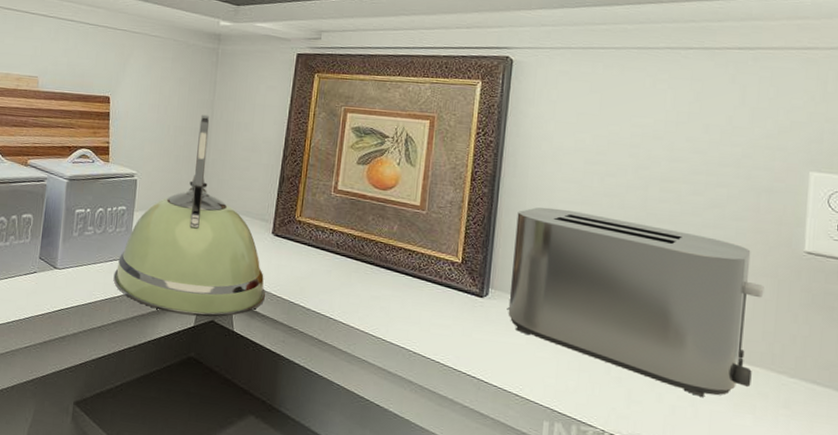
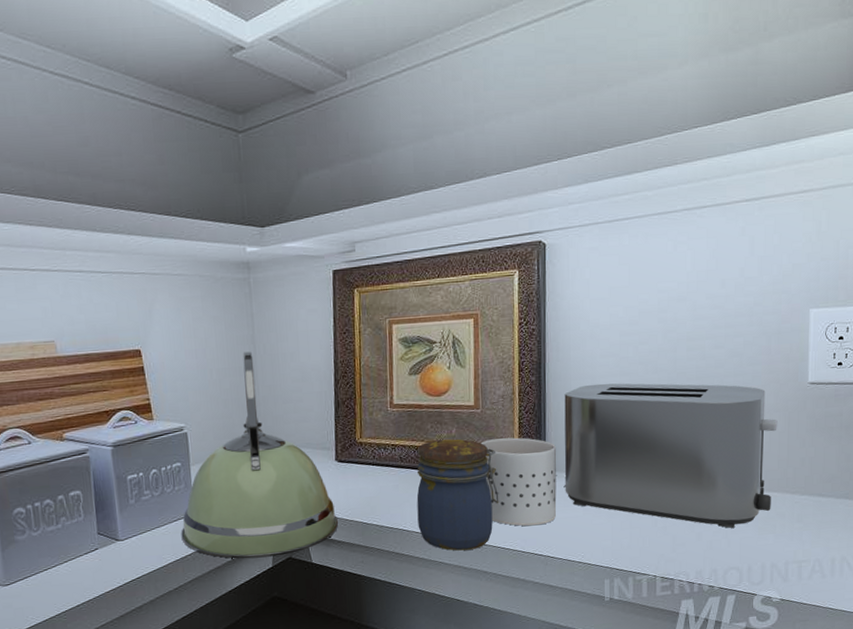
jar: none [345,233,437,355] -> present [416,439,499,551]
mug: none [422,243,504,345] -> present [480,437,557,526]

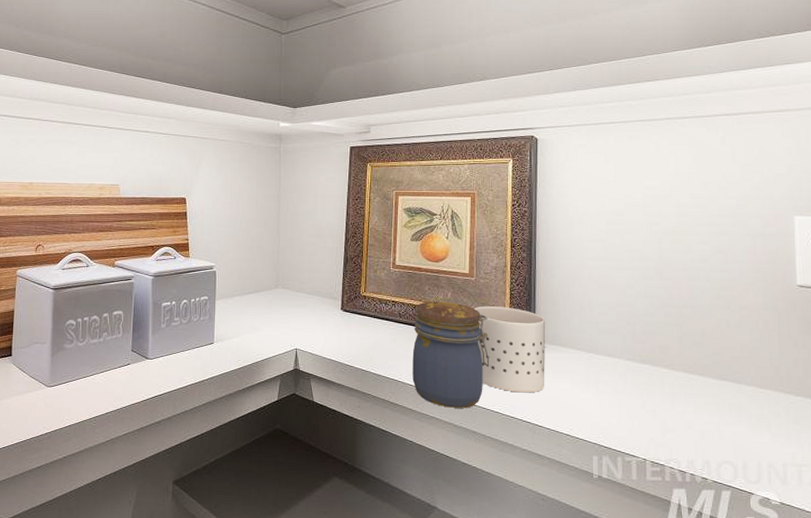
kettle: present [181,351,338,559] -> none [201,207,339,391]
toaster: present [563,383,778,529] -> none [552,265,767,422]

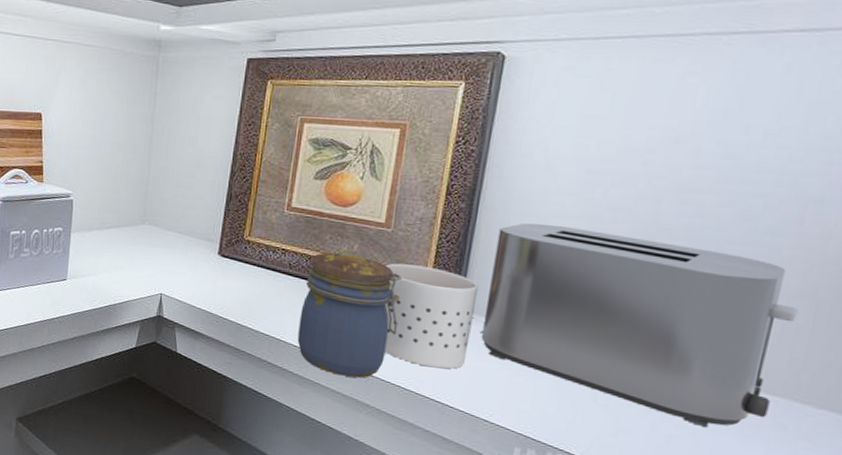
toaster: none [552,265,767,422] -> present [480,223,798,428]

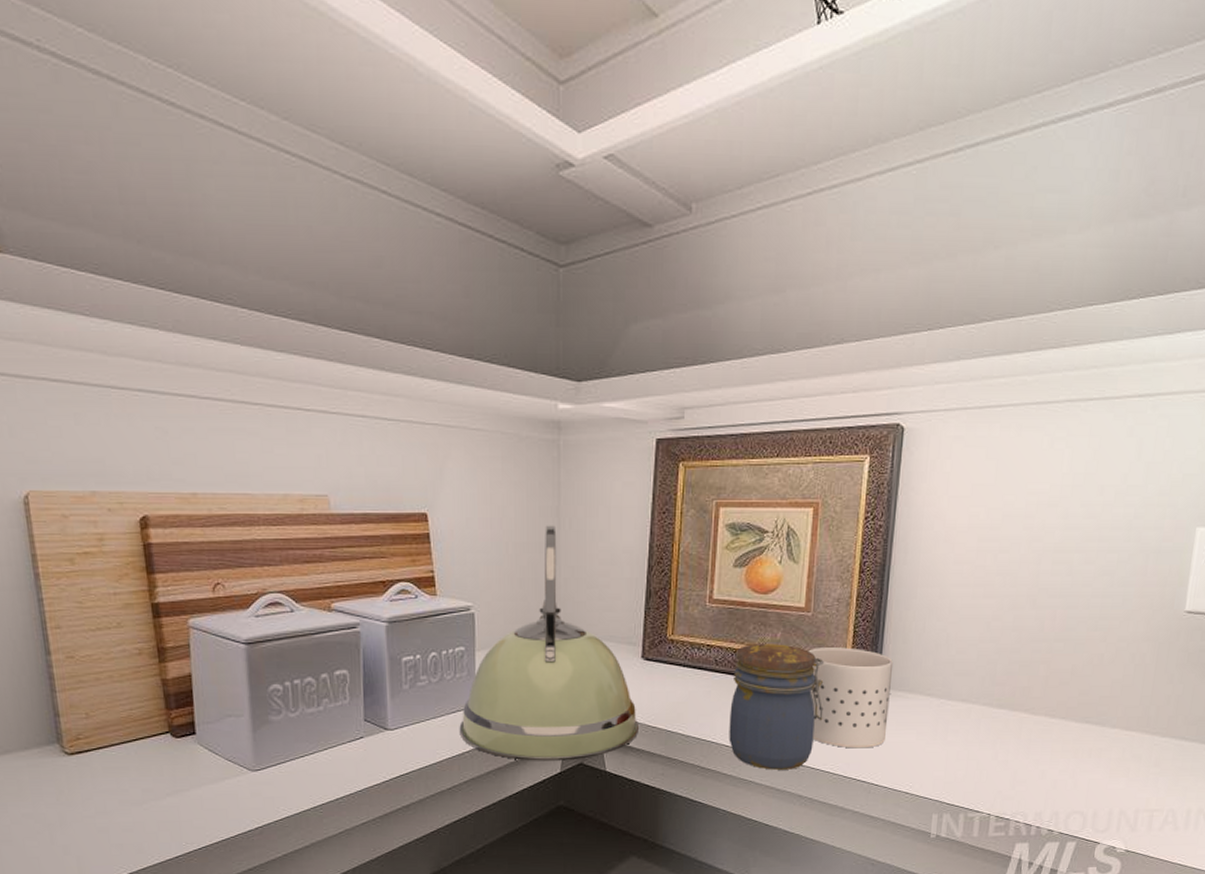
kettle: none [51,129,211,339] -> present [459,525,638,761]
toaster: present [480,223,798,428] -> none [897,594,1145,769]

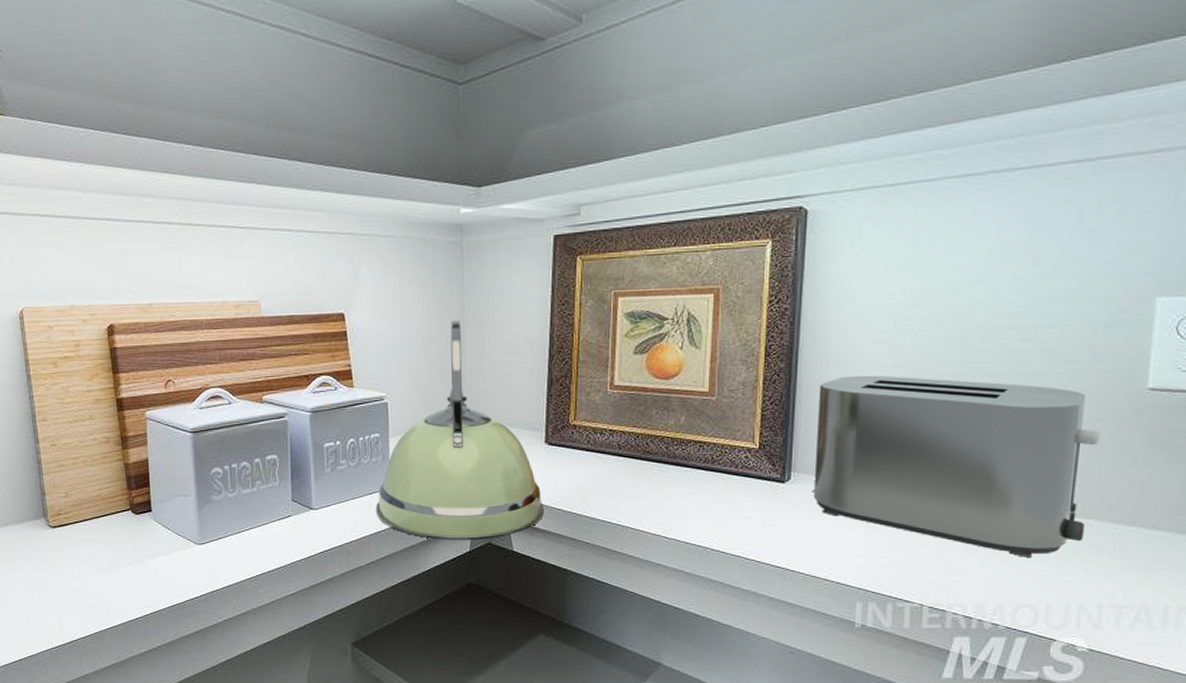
jar: present [729,644,824,770] -> none [634,428,732,553]
mug: present [808,647,894,749] -> none [713,431,806,533]
toaster: none [897,594,1145,769] -> present [812,375,1100,559]

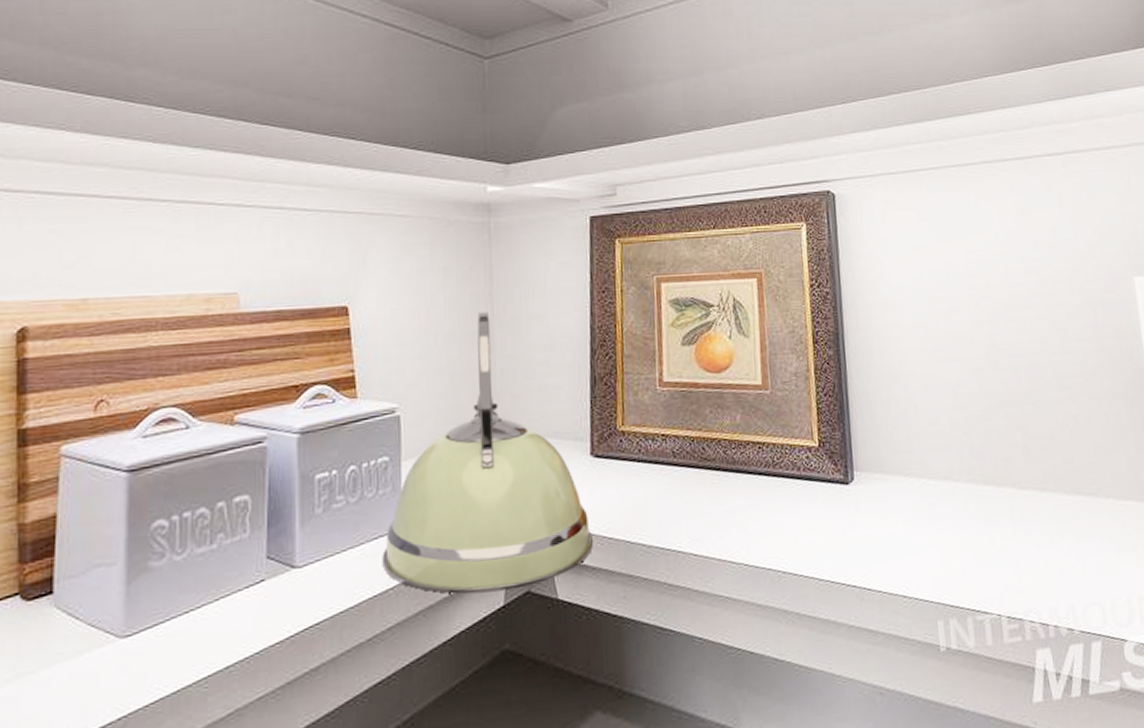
toaster: present [812,375,1100,559] -> none [868,360,1128,549]

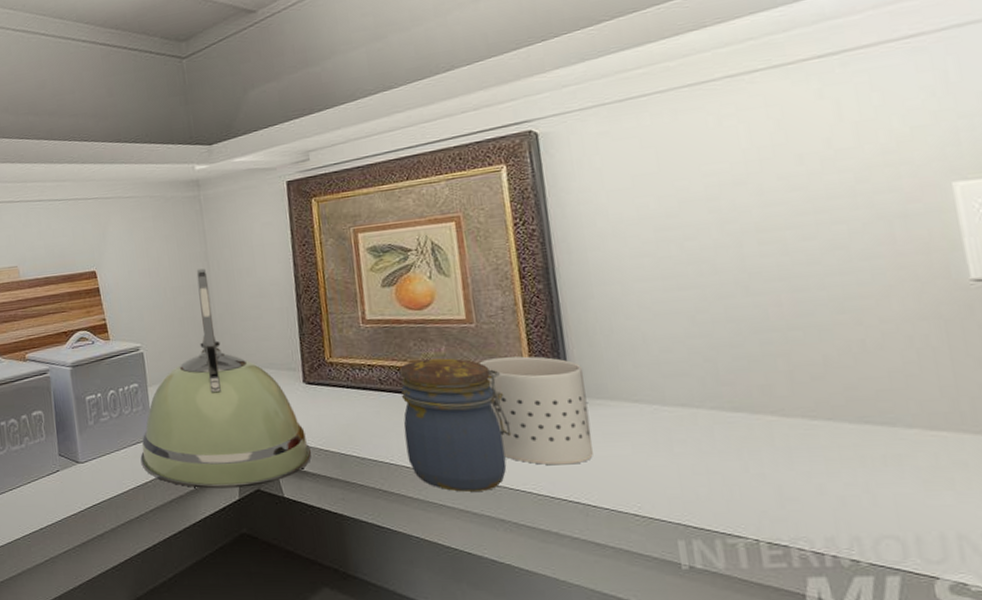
jar: none [694,428,798,581] -> present [400,358,512,492]
mug: none [771,427,870,546] -> present [479,356,593,466]

